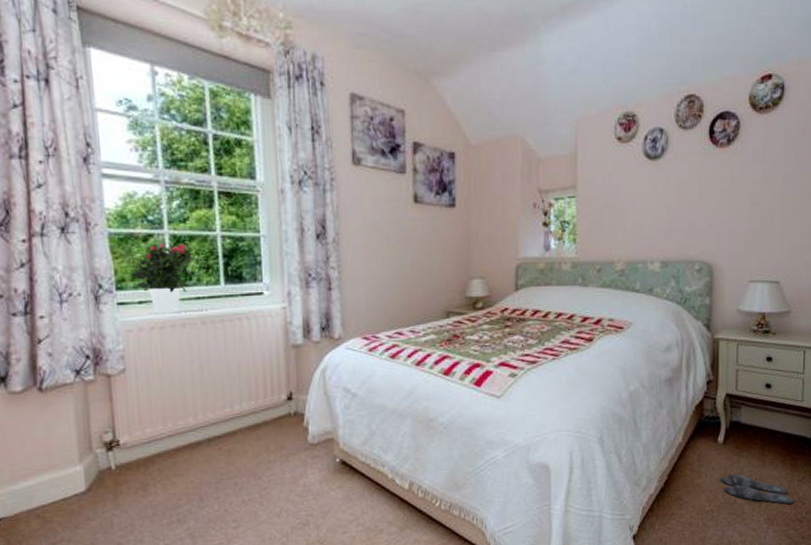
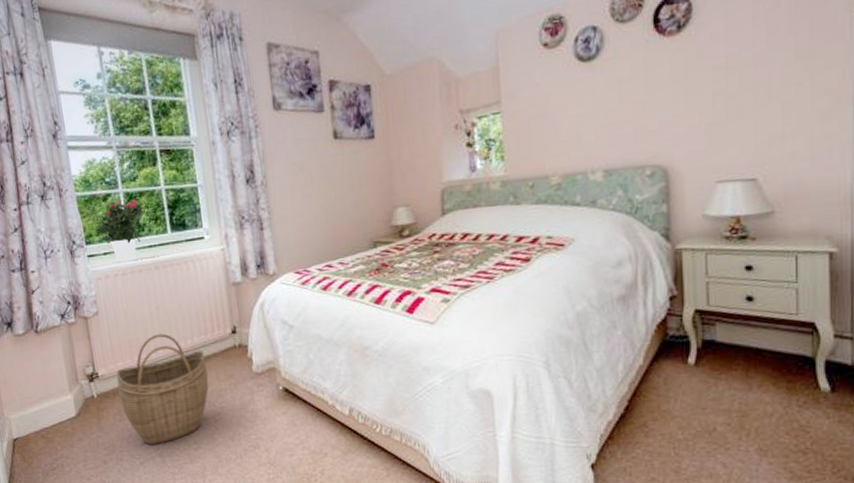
woven basket: none [142,397,256,525] -> present [116,333,209,446]
slippers: present [720,474,795,505] -> none [693,399,794,434]

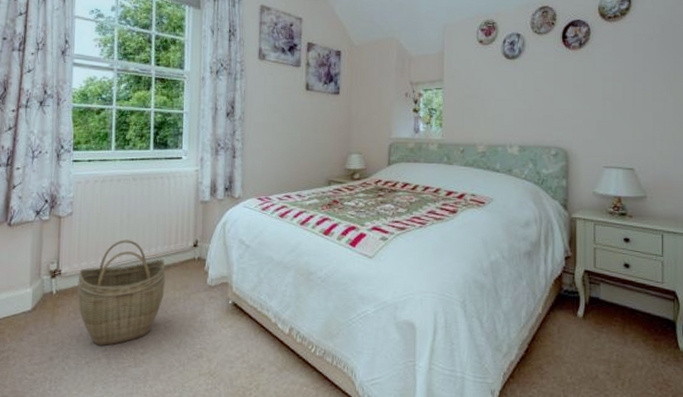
potted flower: present [95,199,148,263] -> none [84,116,135,171]

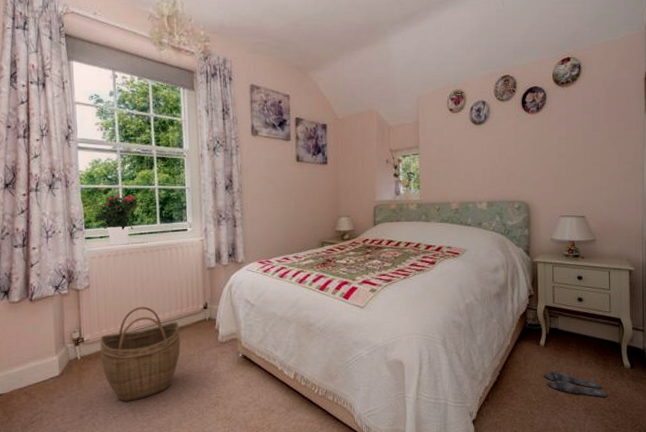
potted flower: none [84,116,135,171] -> present [95,194,142,245]
slippers: none [580,349,659,386] -> present [543,371,608,398]

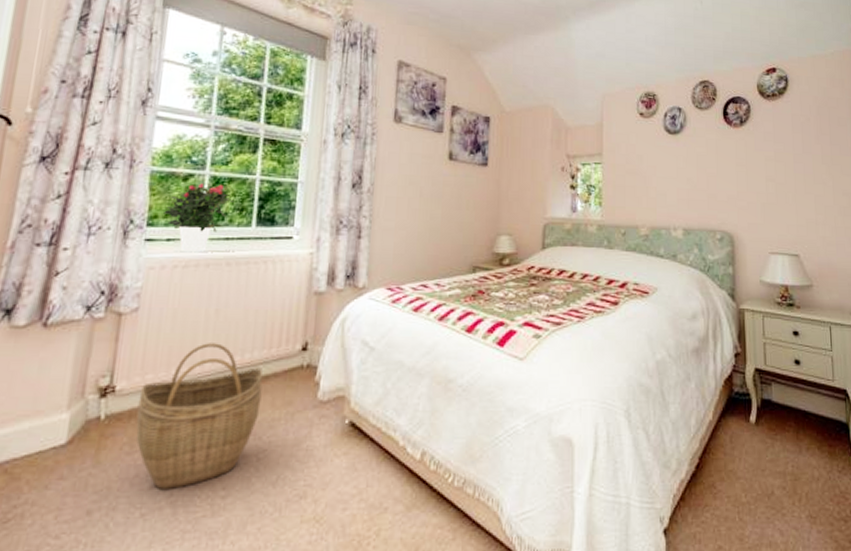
slippers: present [543,371,608,398] -> none [755,460,837,500]

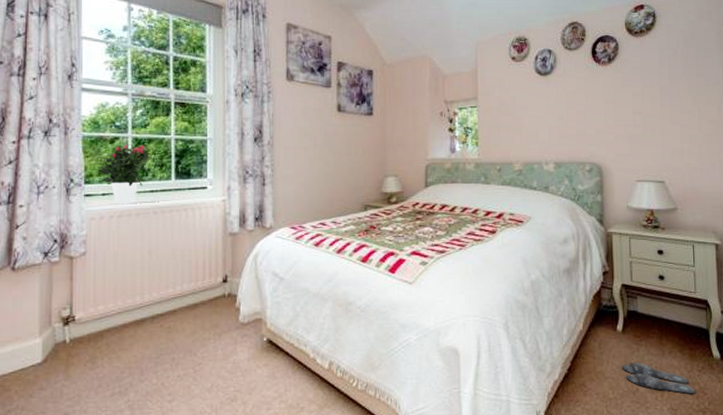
woven basket: present [136,343,263,491] -> none [94,279,193,397]
slippers: none [755,460,837,500] -> present [621,362,696,395]

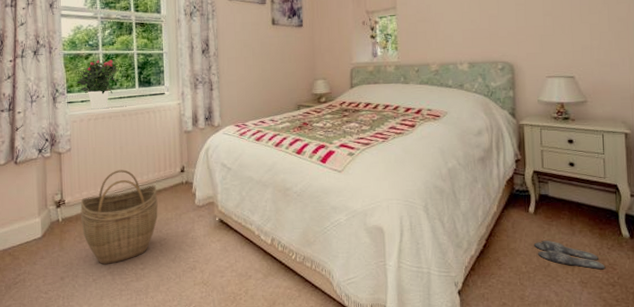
woven basket: none [94,279,193,397] -> present [80,170,158,265]

